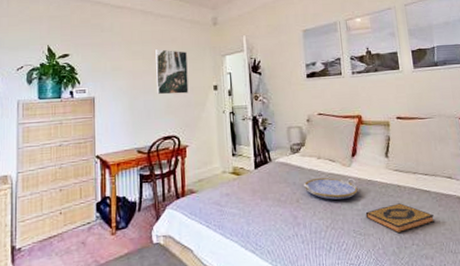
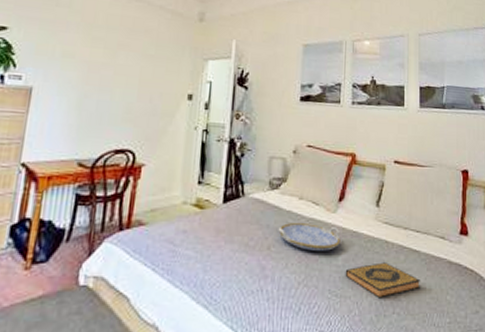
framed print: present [155,49,189,95] -> none [114,39,161,99]

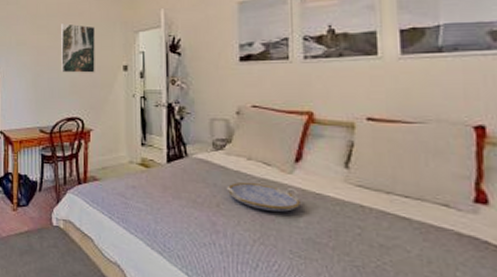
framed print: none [114,39,161,99] -> present [60,23,95,73]
hardback book: present [345,262,421,299] -> none [308,227,416,266]

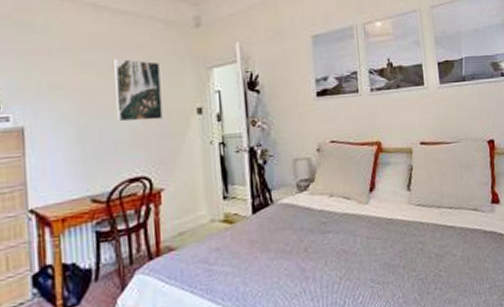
serving tray: present [226,182,301,213] -> none [312,218,377,246]

